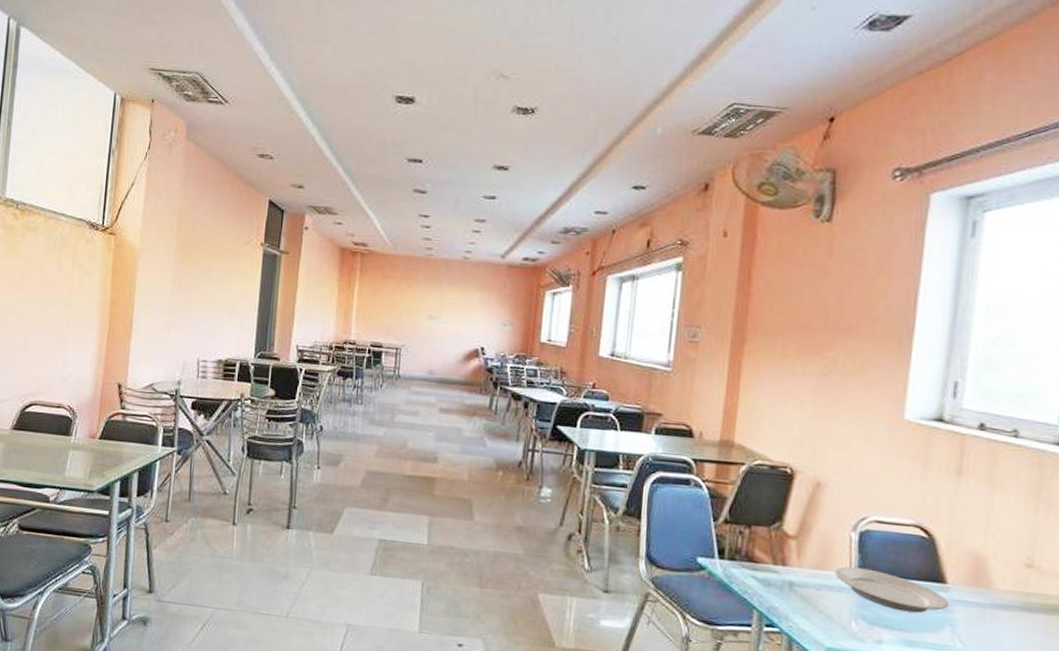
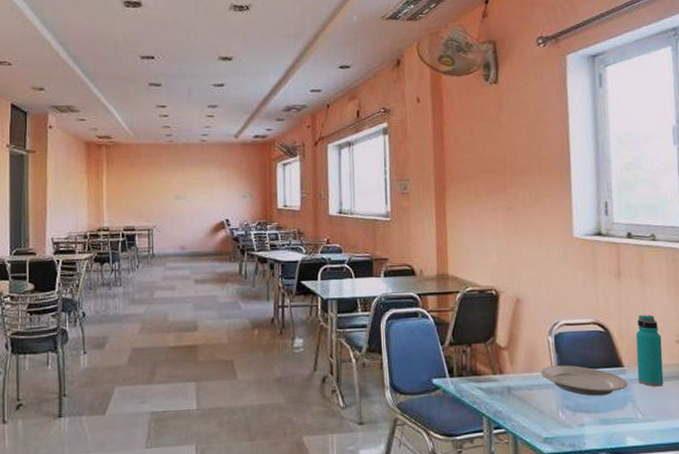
water bottle: none [964,526,1006,616] -> present [635,315,664,387]

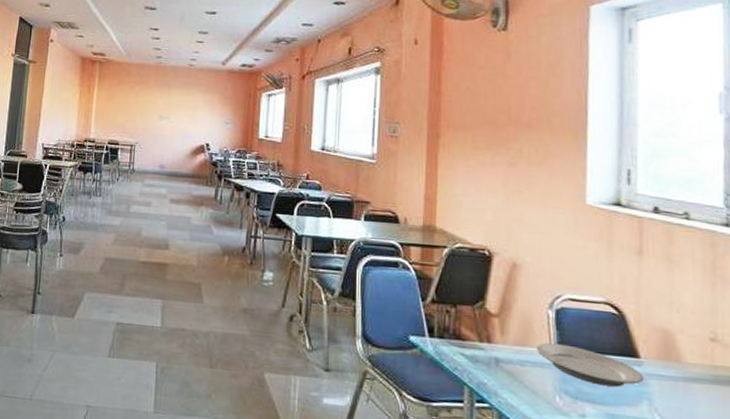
water bottle: present [635,315,664,387] -> none [657,302,692,389]

